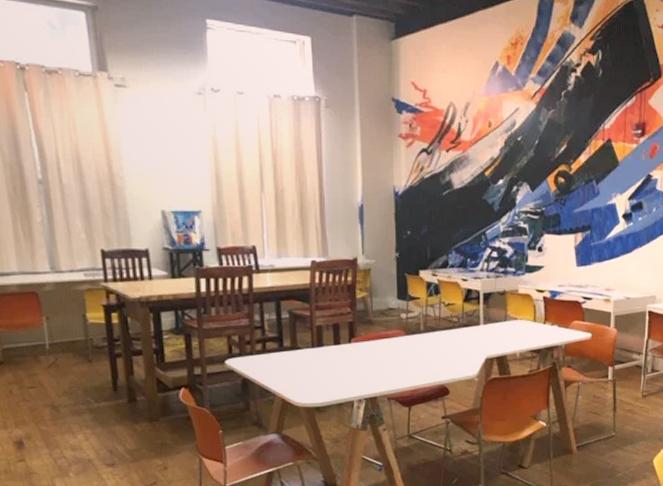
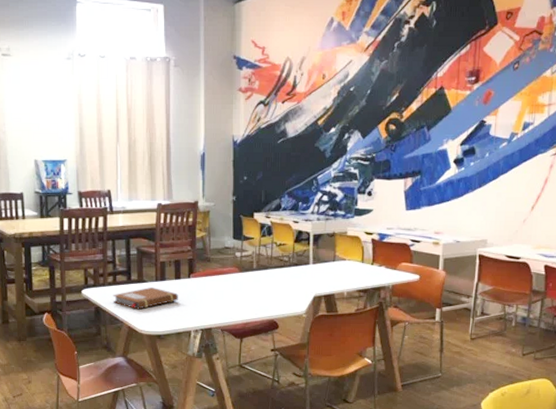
notebook: none [262,355,338,380] -> present [113,287,178,310]

